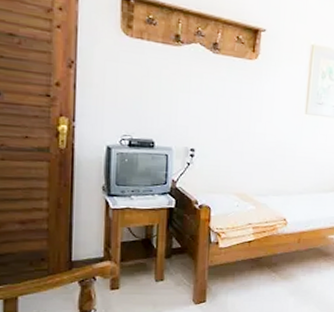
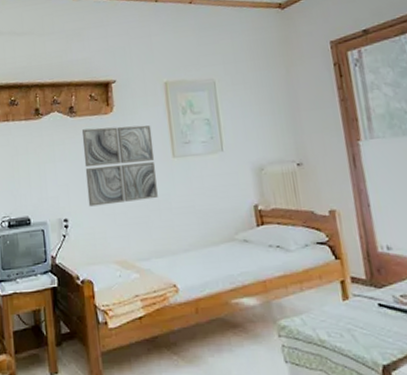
wall art: none [218,68,291,146] -> present [81,125,158,207]

